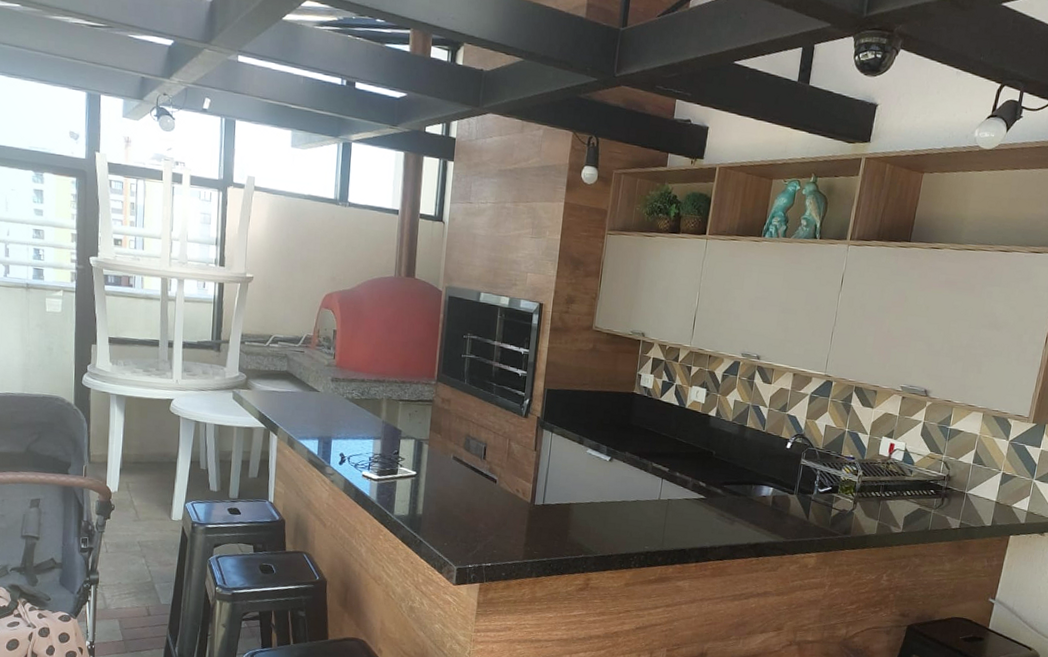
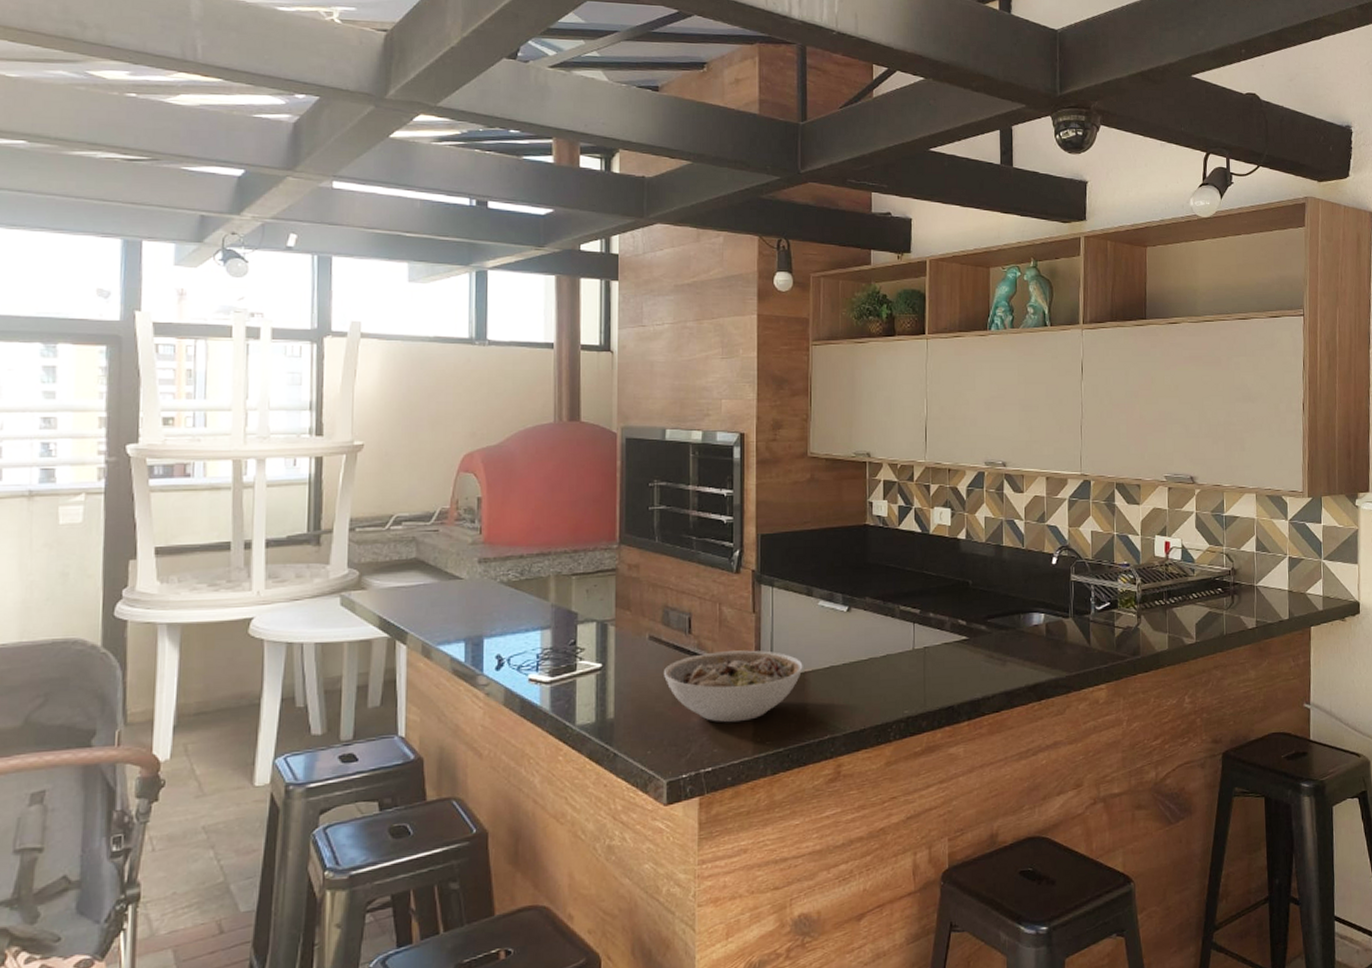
bowl: none [462,476,570,533] -> present [664,650,803,723]

